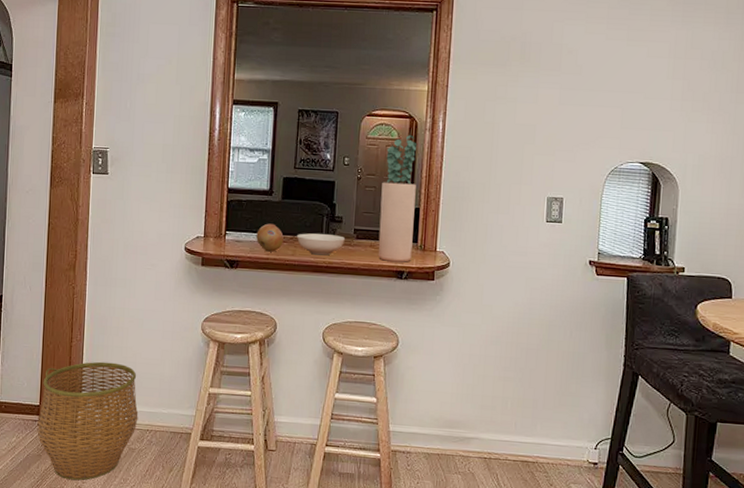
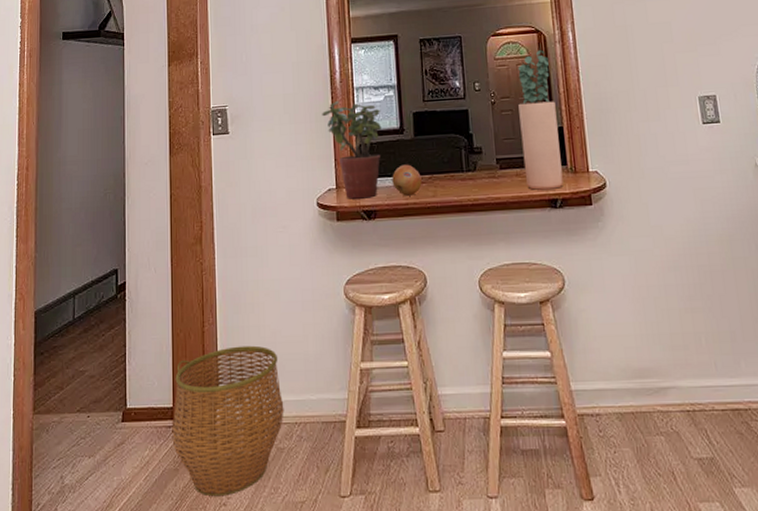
potted plant: none [198,158,253,249] -> present [322,101,382,199]
bowl: present [296,233,346,256] -> none [435,168,489,193]

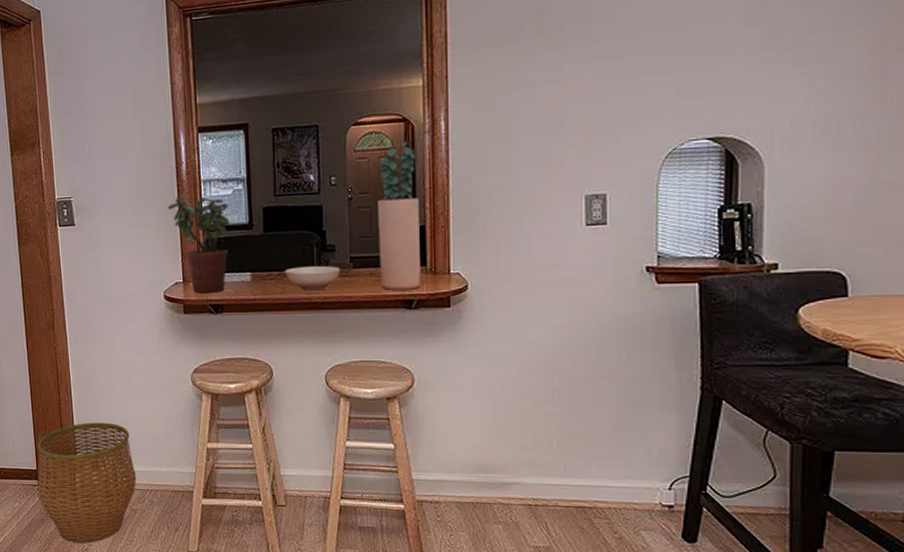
fruit: present [392,164,422,196] -> none [240,260,271,292]
bowl: none [435,168,489,193] -> present [284,266,341,291]

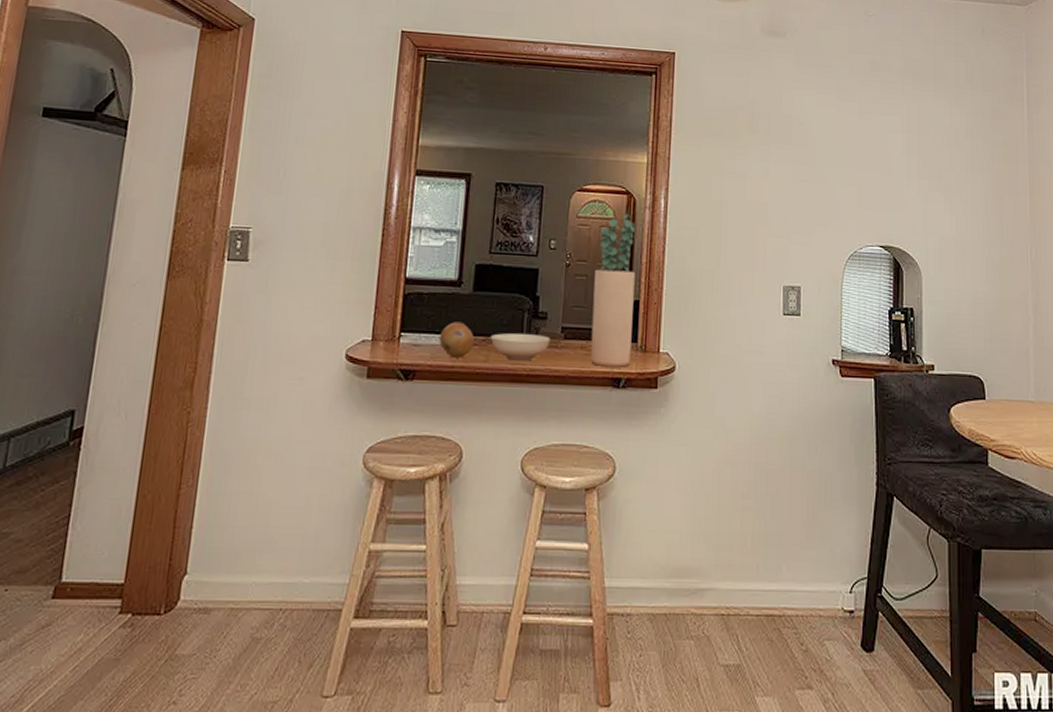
basket: present [37,422,137,544] -> none [117,515,270,693]
potted plant: present [168,194,231,293] -> none [367,240,438,356]
fruit: none [240,260,271,292] -> present [439,321,474,358]

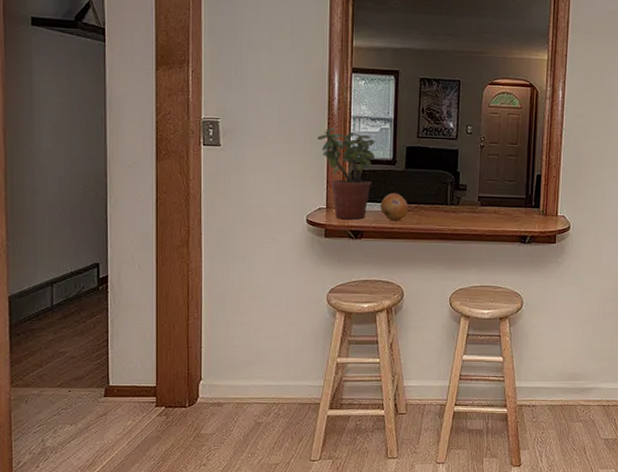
potted plant: none [367,240,438,356] -> present [317,127,376,220]
bowl: present [490,333,551,361] -> none [421,201,470,223]
vase: present [590,207,636,367] -> none [501,98,538,227]

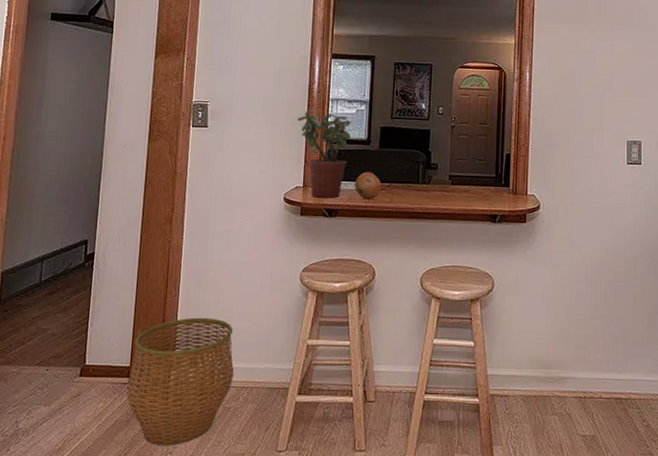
basket: none [155,338,264,459] -> present [126,317,235,446]

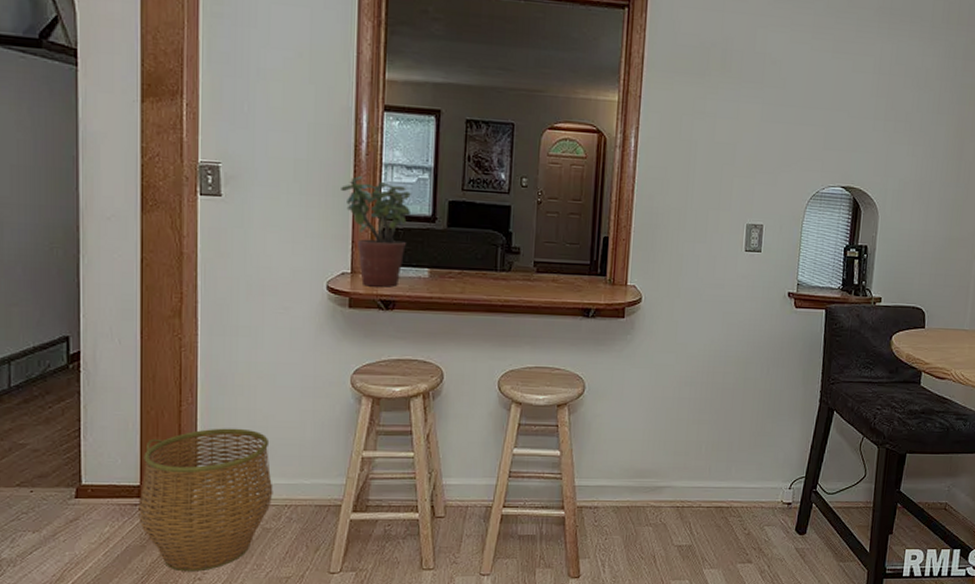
fruit: present [355,172,381,200] -> none [417,256,450,290]

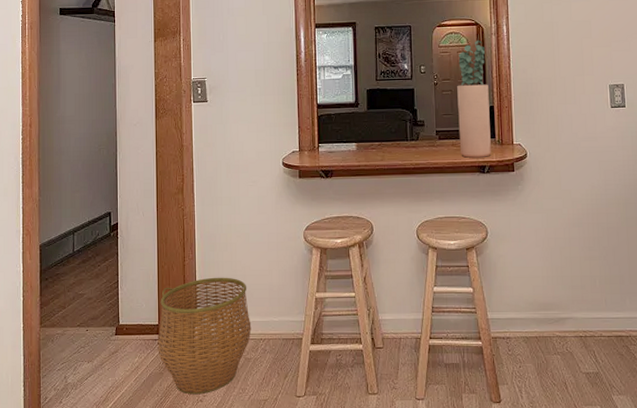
potted plant: present [341,176,412,287] -> none [288,78,340,160]
vase: none [561,146,606,299] -> present [457,35,491,158]

